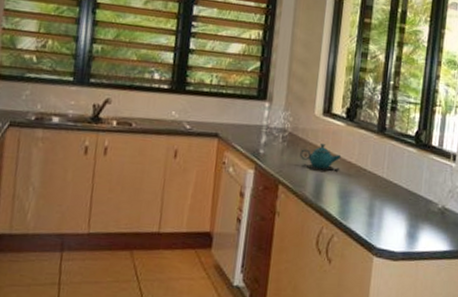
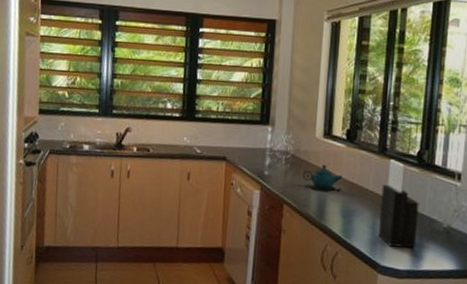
knife block: none [375,139,416,230] -> present [378,159,419,249]

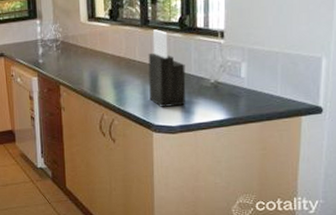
teapot: present [303,164,343,192] -> none [73,44,111,69]

